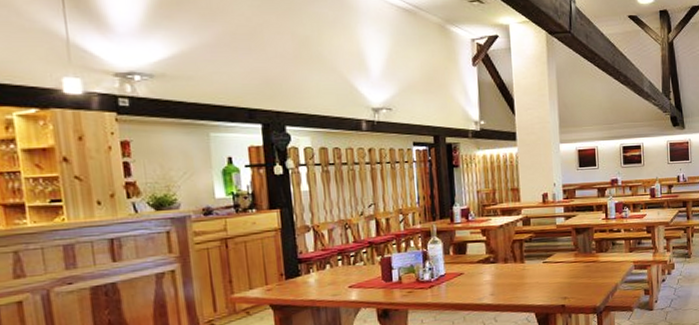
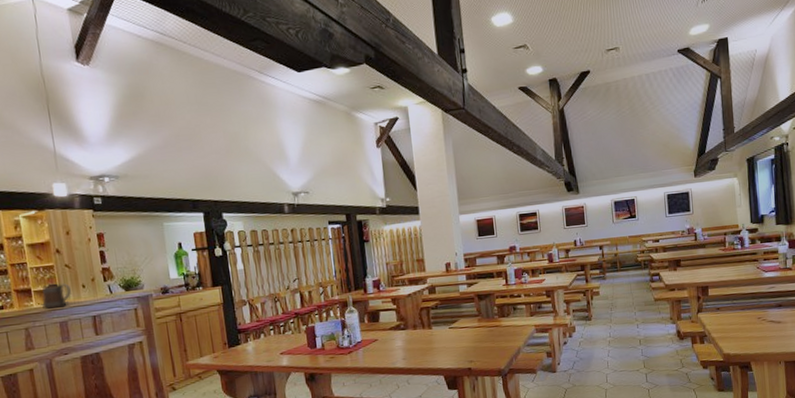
beer mug: none [39,198,81,229] -> present [42,283,71,309]

